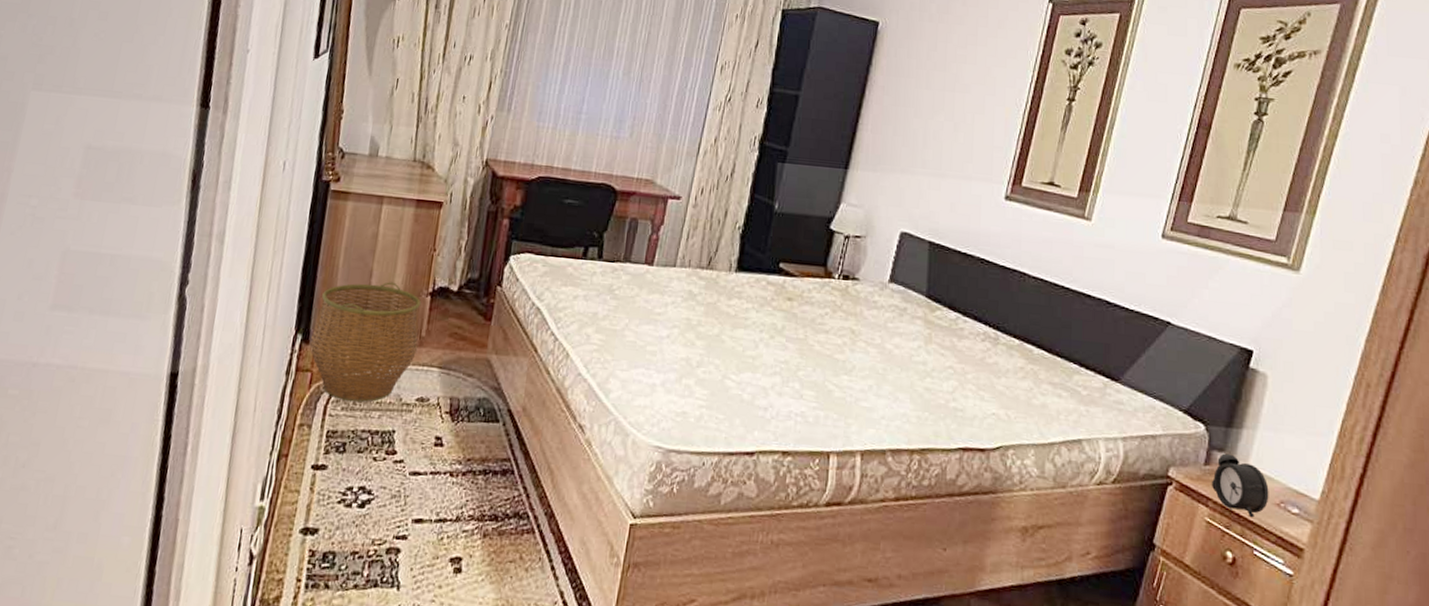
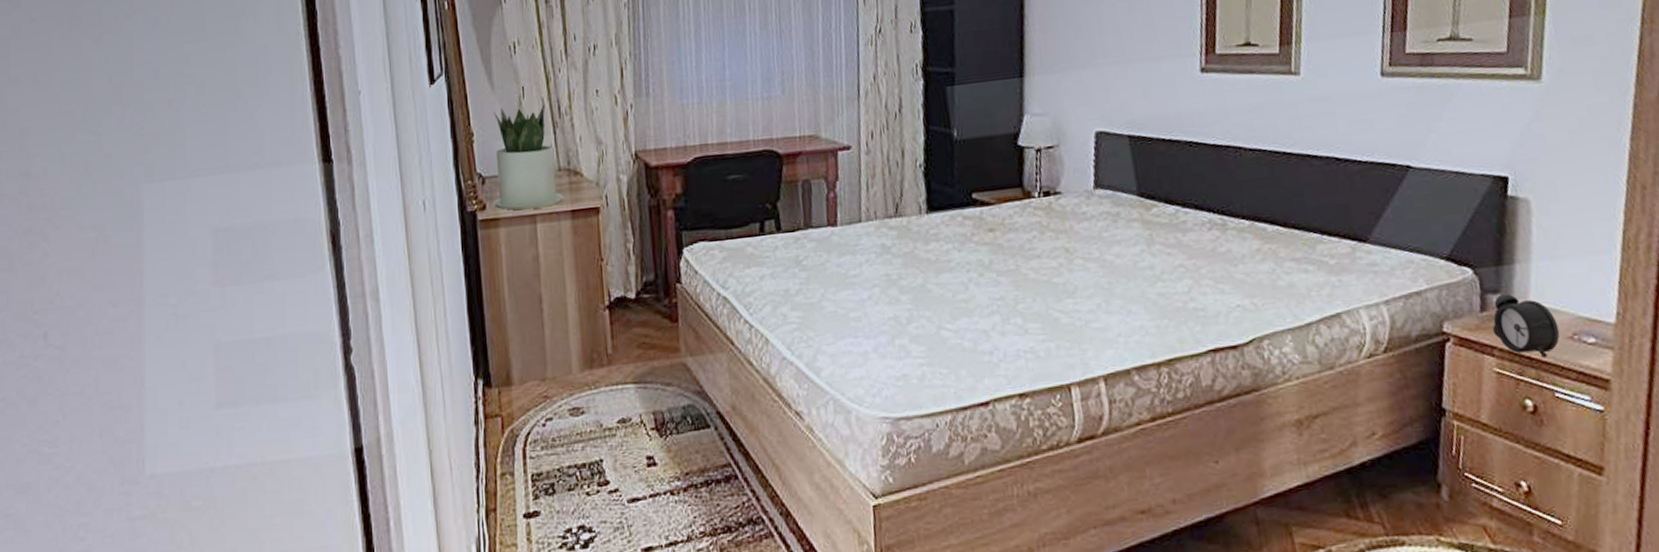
basket: present [310,282,421,402] -> none [493,303,608,439]
planter: none [347,94,414,192] -> present [493,104,563,211]

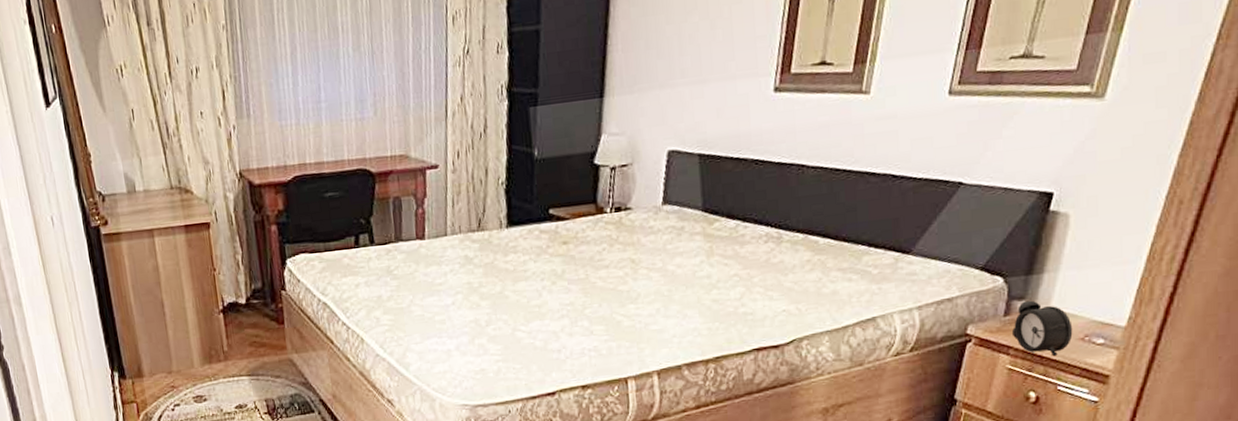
planter: present [493,104,563,211] -> none [106,126,177,226]

